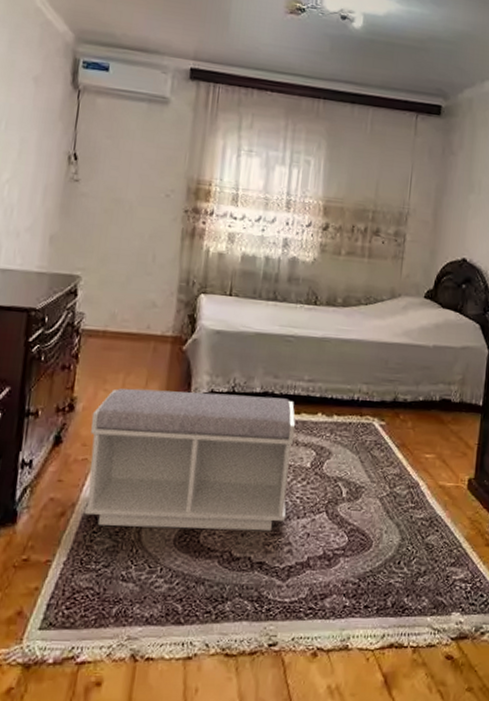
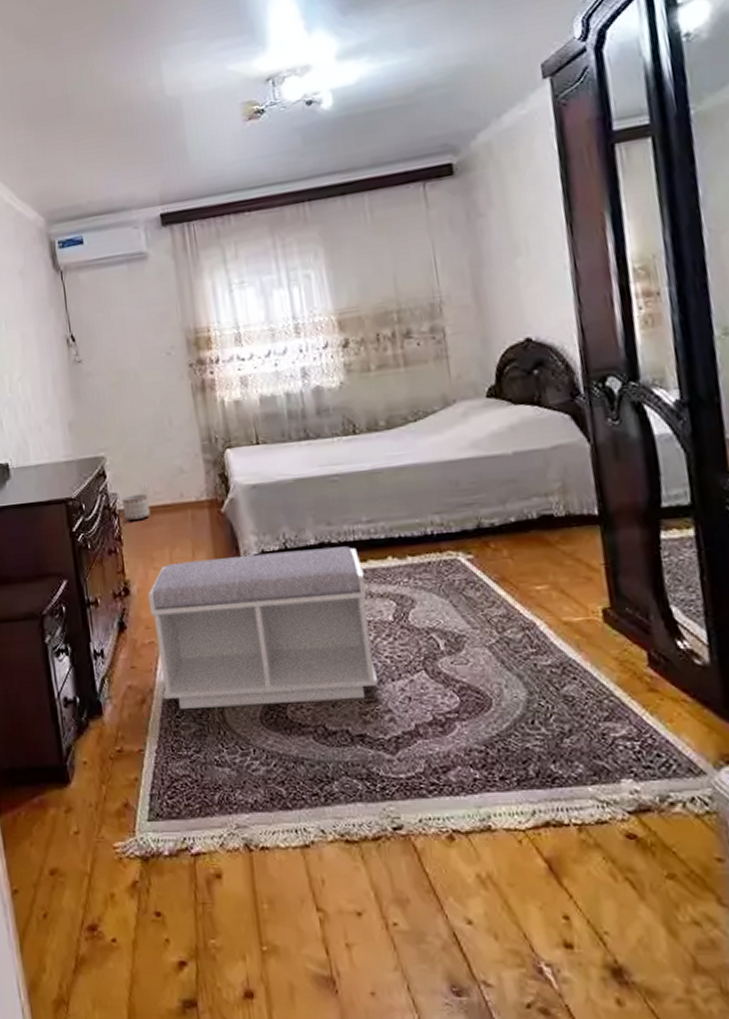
planter: none [86,317,116,343] -> present [121,493,150,521]

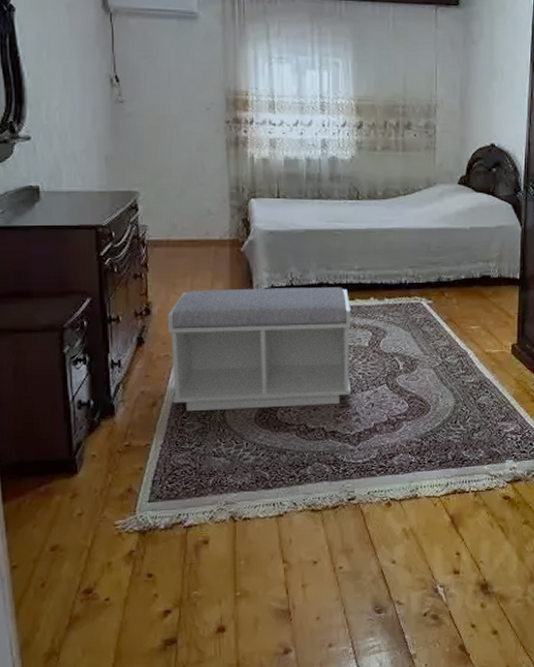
planter: present [121,493,150,521] -> none [151,228,177,251]

